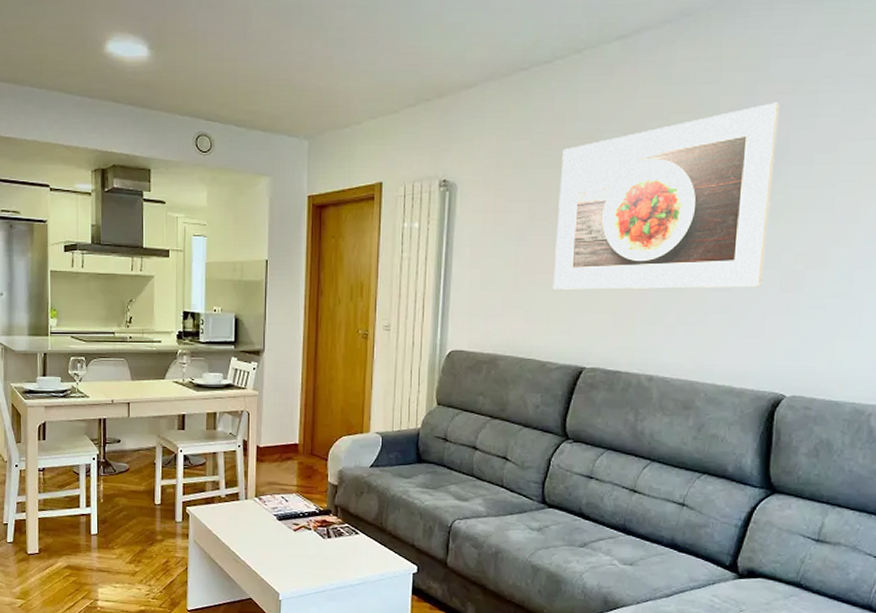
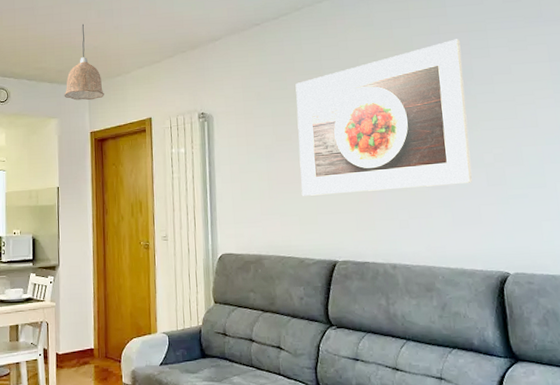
pendant lamp: none [279,56,327,156] -> present [64,23,104,101]

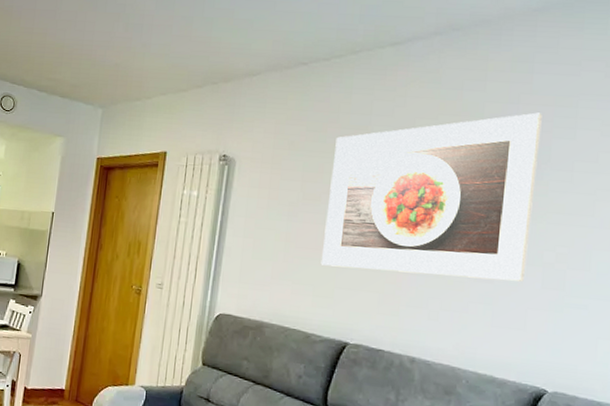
pendant lamp: present [64,23,104,101] -> none [74,36,119,123]

